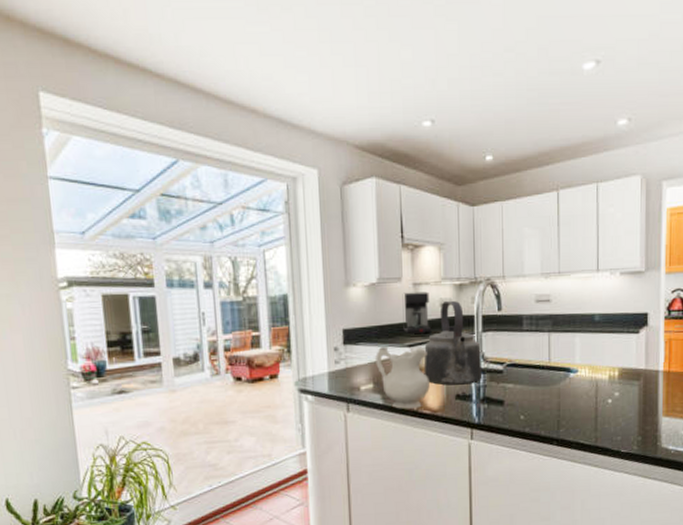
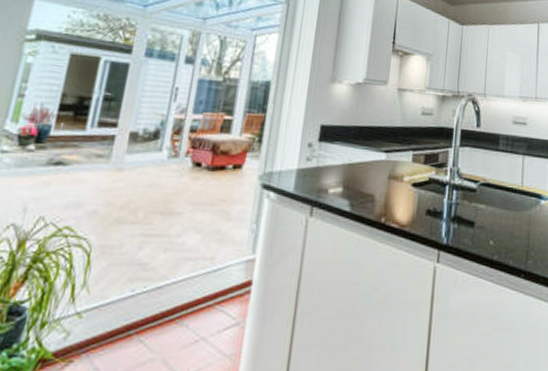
ceramic pitcher: present [375,346,430,409] -> none [349,149,403,221]
coffee maker: present [402,291,432,335] -> none [382,96,413,140]
kettle: present [423,301,483,385] -> none [397,111,456,200]

